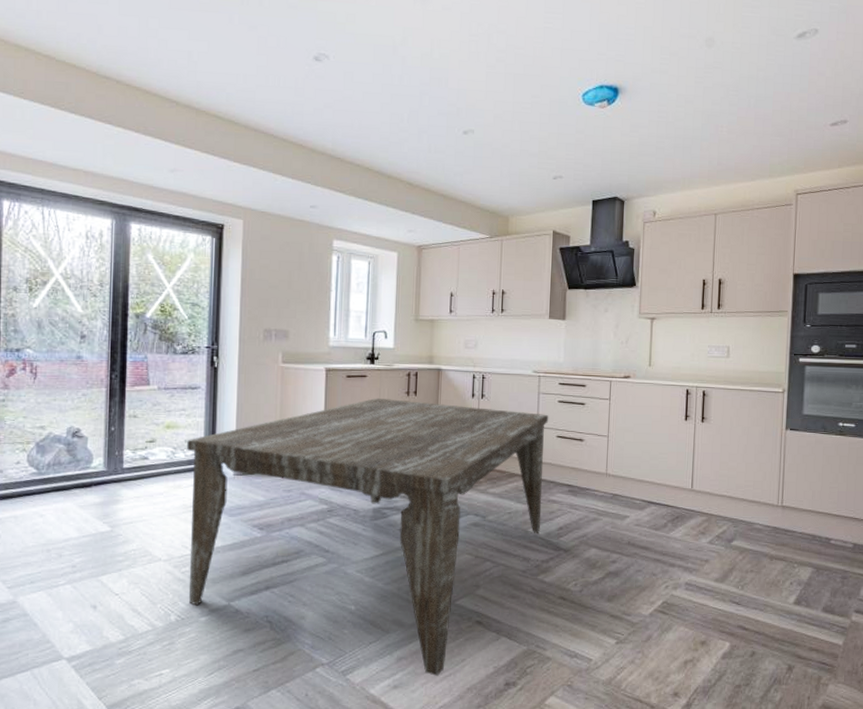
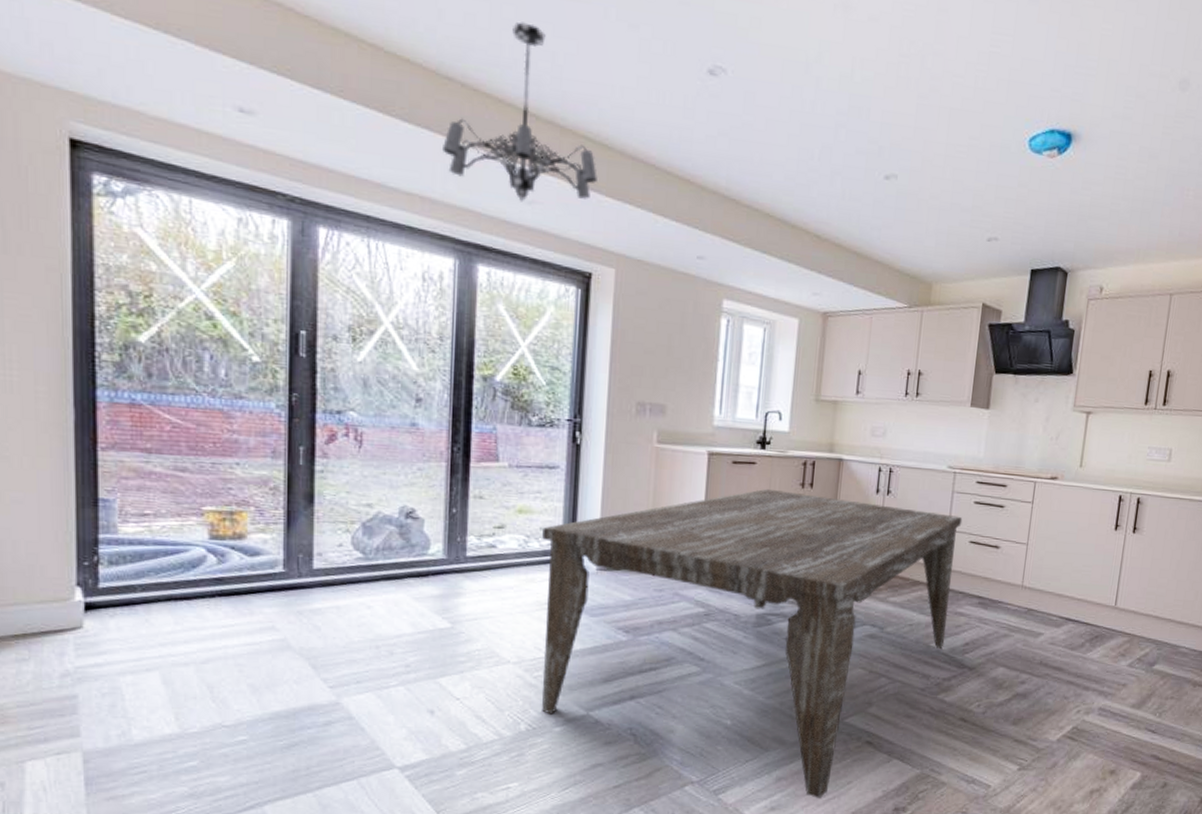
chandelier: none [102,30,227,171] -> present [443,22,597,202]

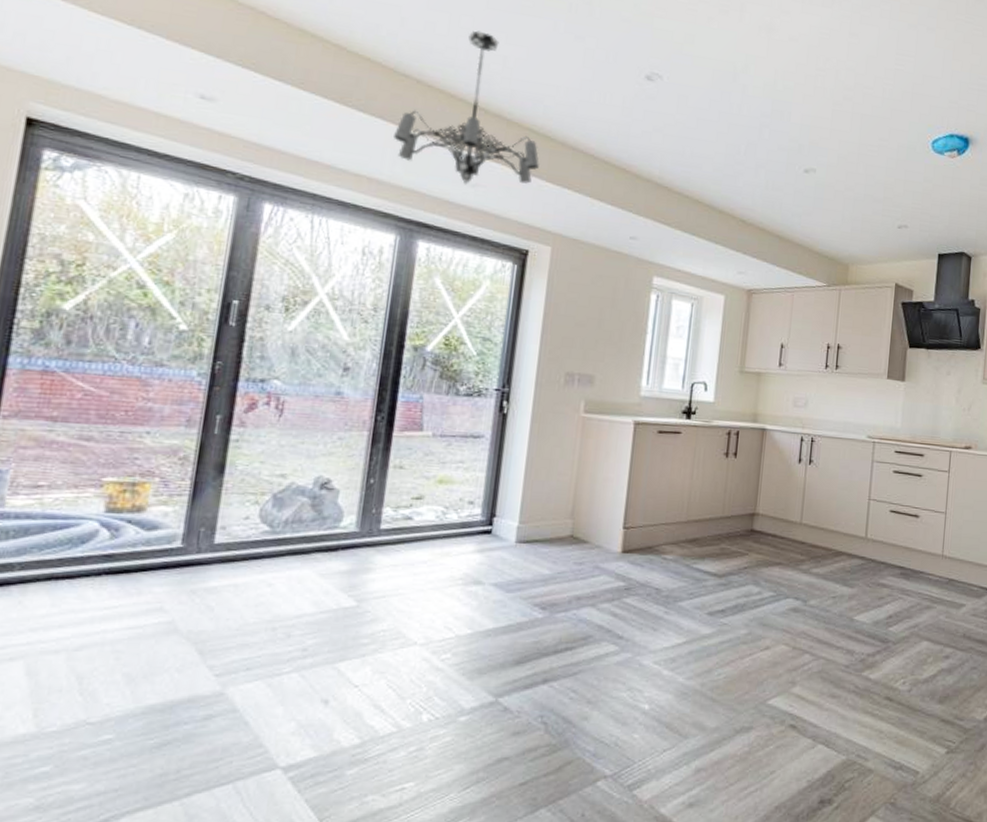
dining table: present [542,488,963,798] -> none [447,458,883,791]

